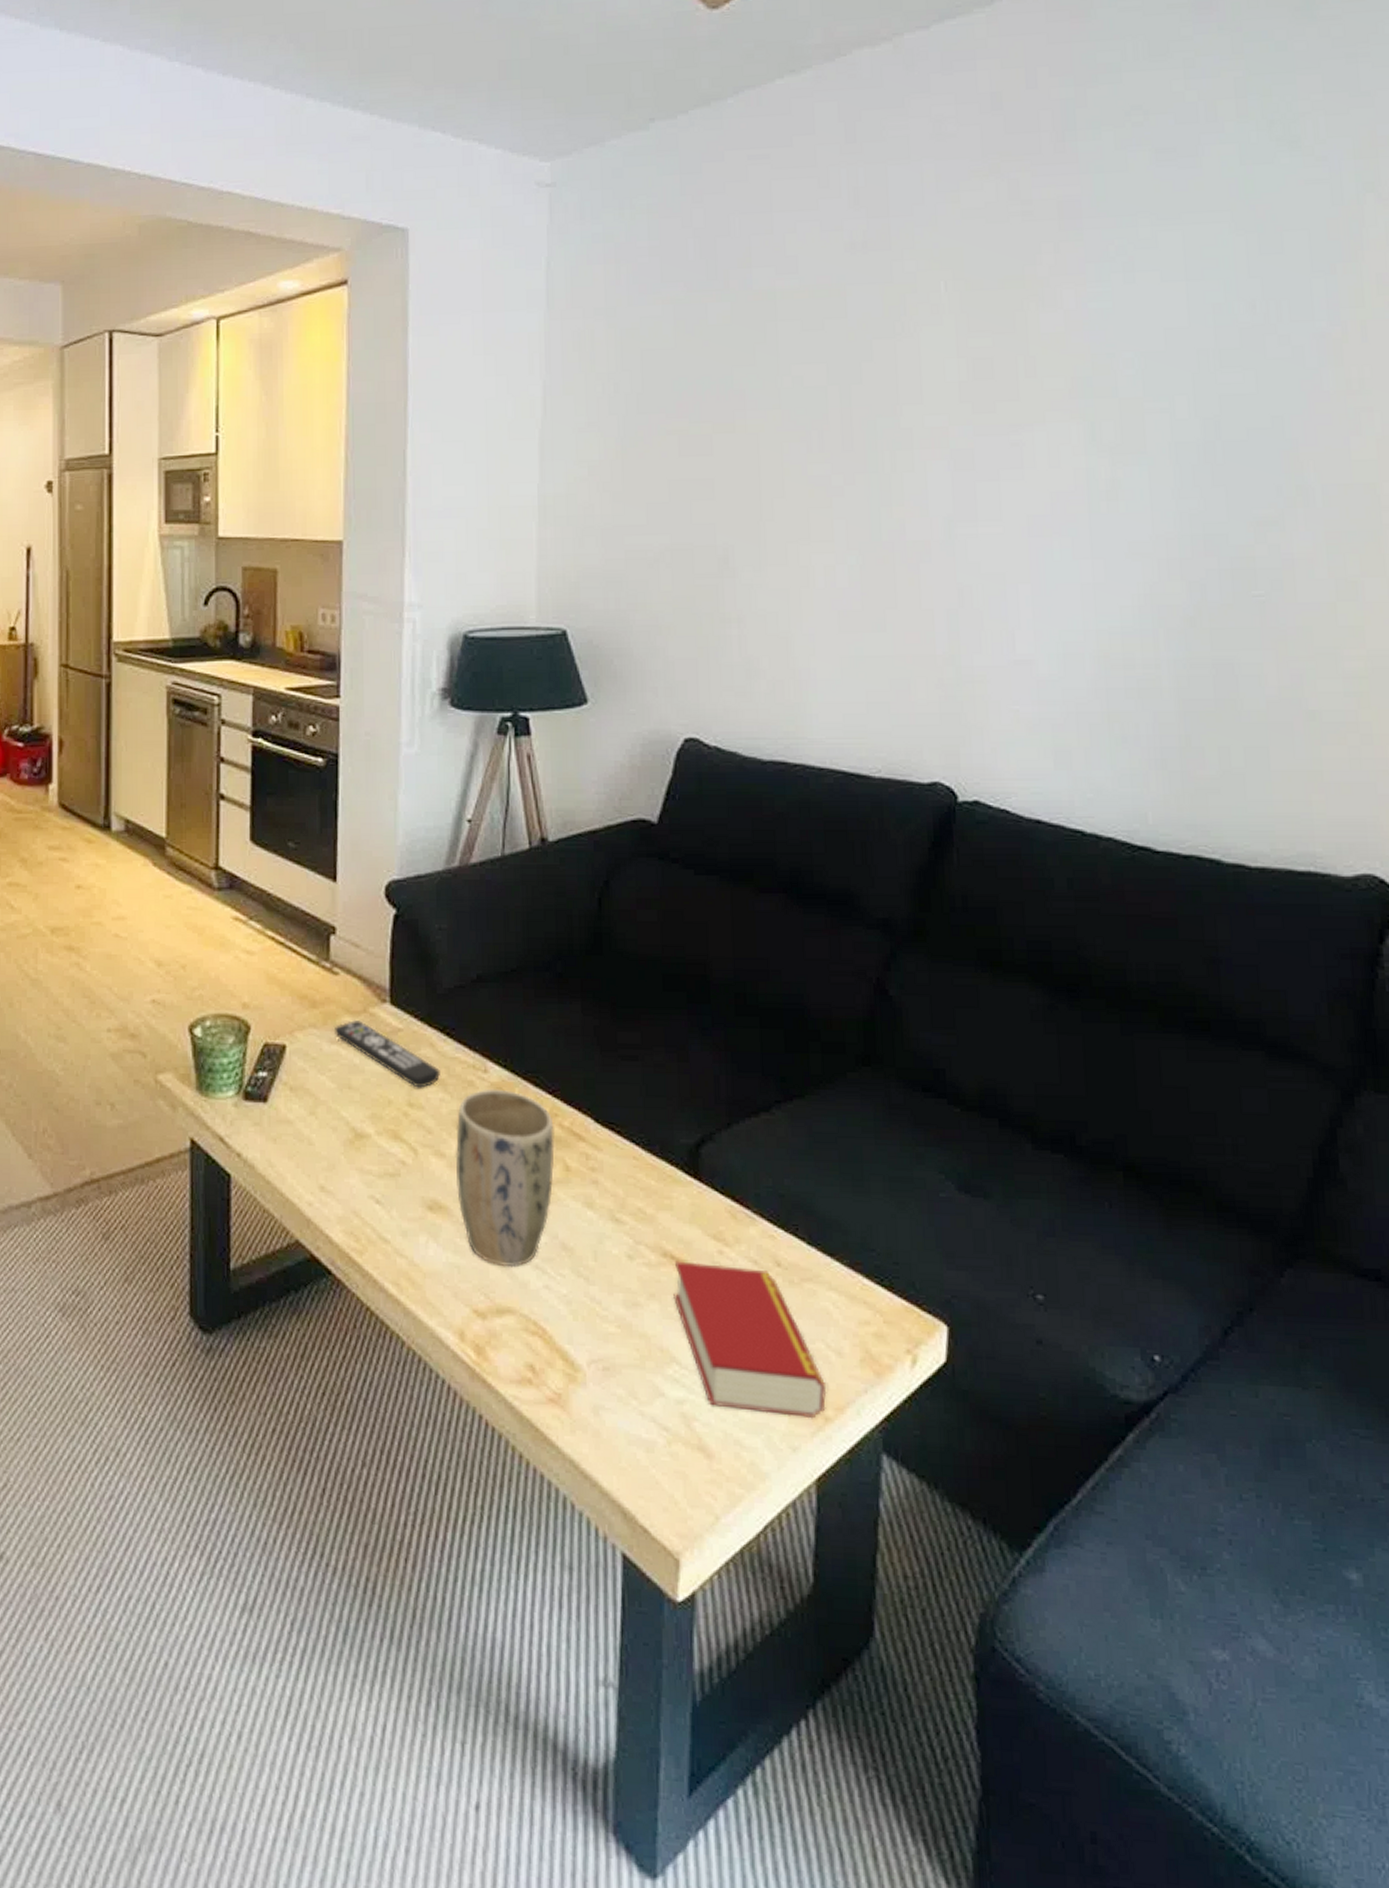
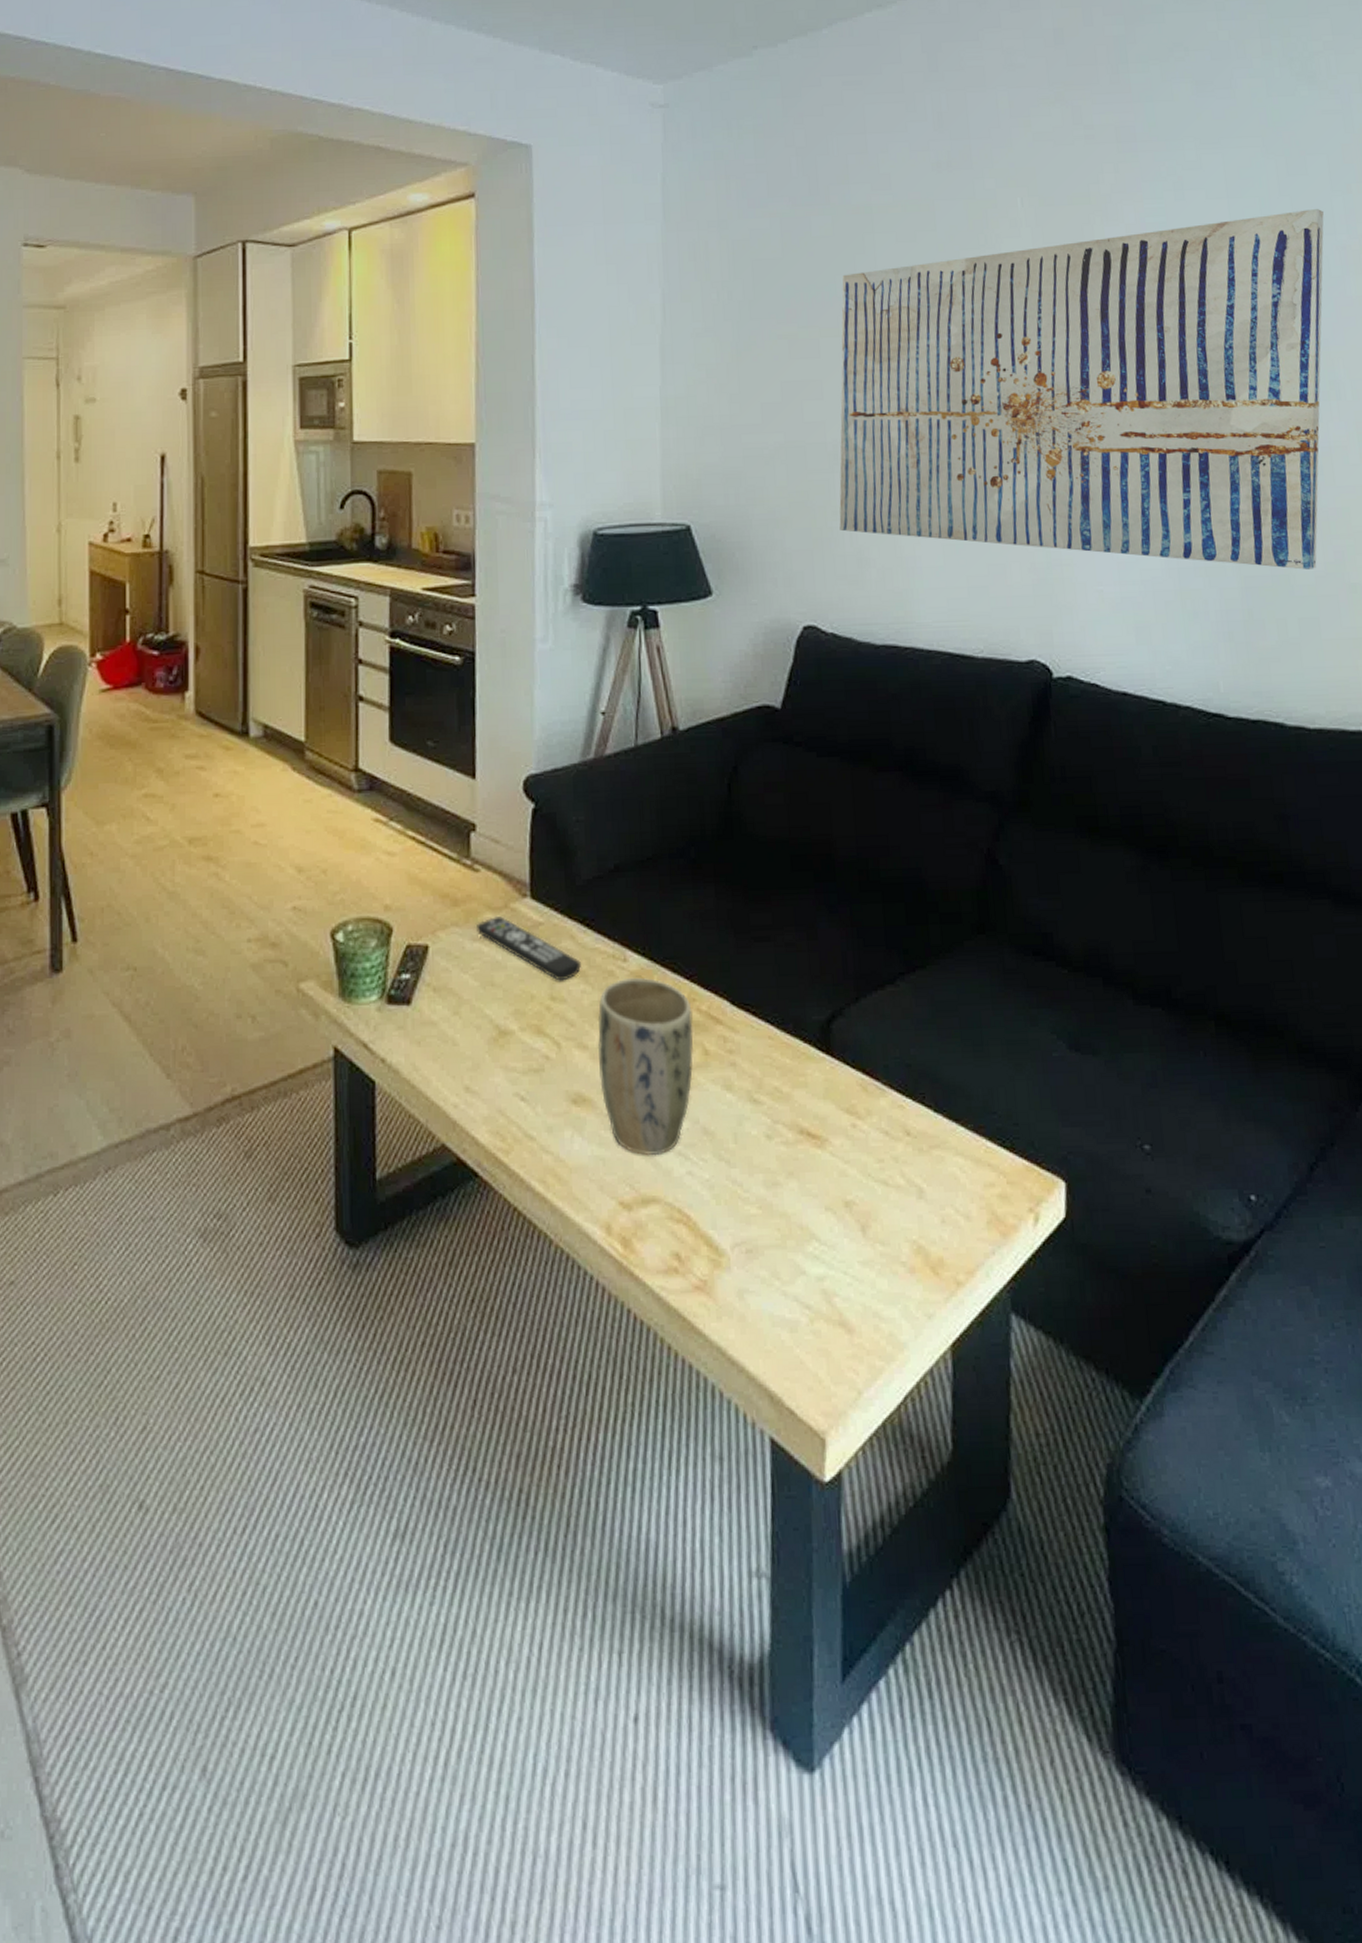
book: present [673,1261,827,1419] -> none [811,1137,958,1285]
wall art: none [727,292,1301,694] -> present [839,209,1324,570]

